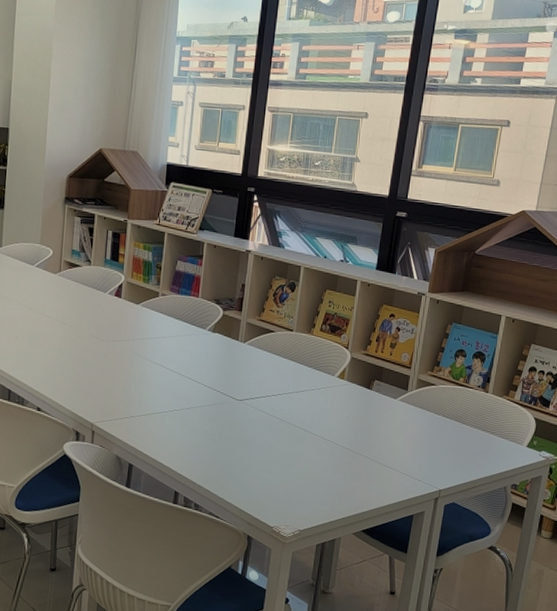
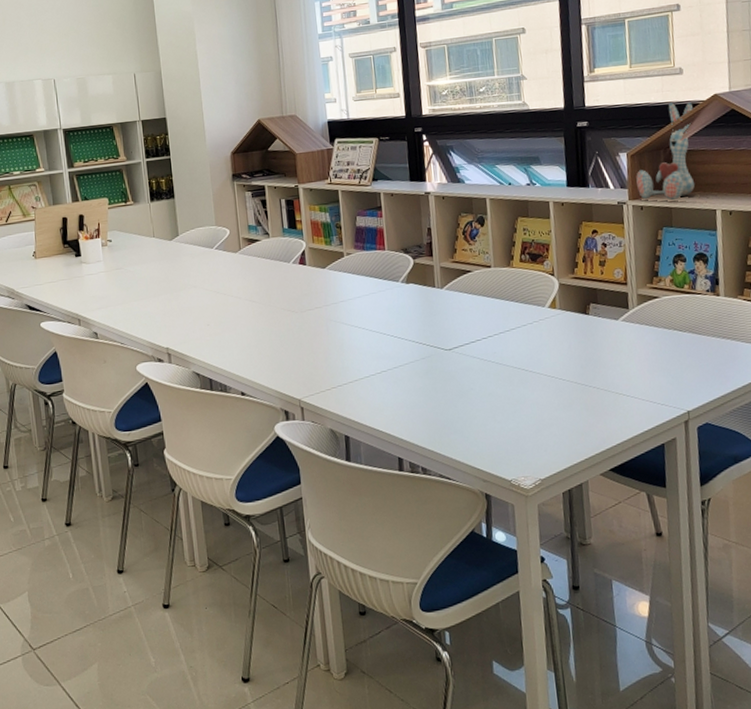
stuffed toy: none [438,210,501,301] -> present [636,102,695,201]

